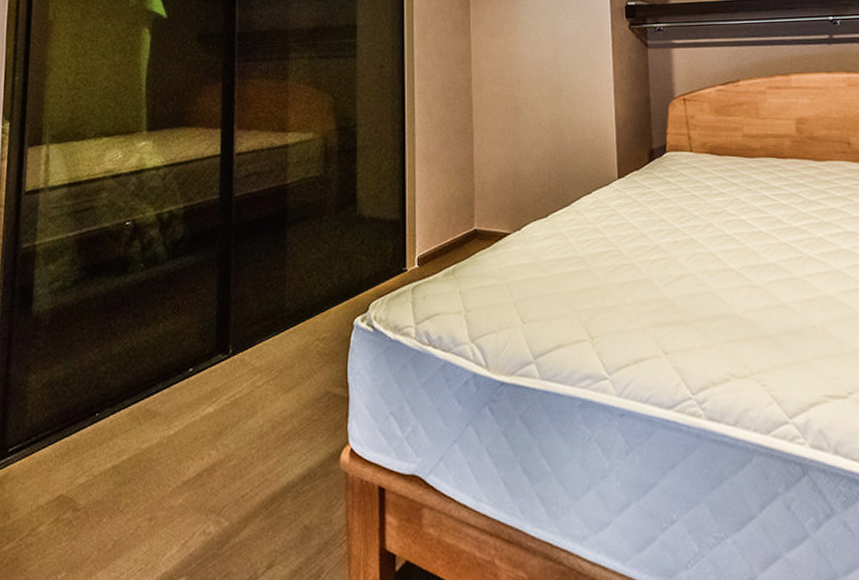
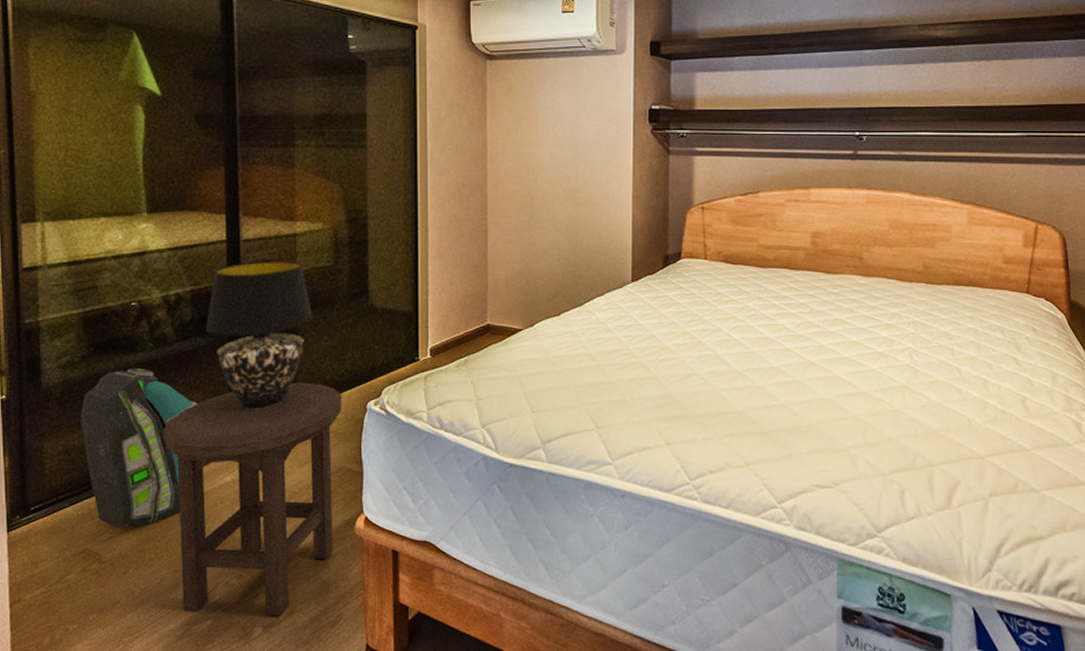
backpack: none [67,291,184,470] -> present [80,369,198,529]
stool: none [147,299,329,570] -> present [163,383,342,616]
table lamp: none [196,172,302,330] -> present [205,261,313,409]

